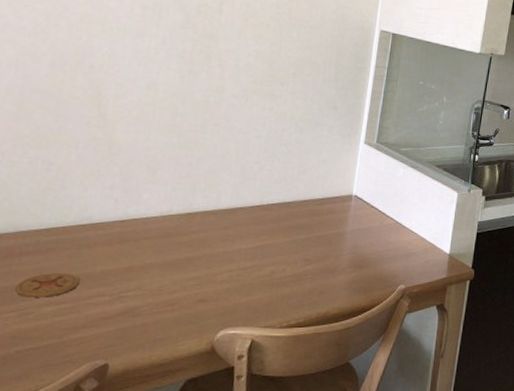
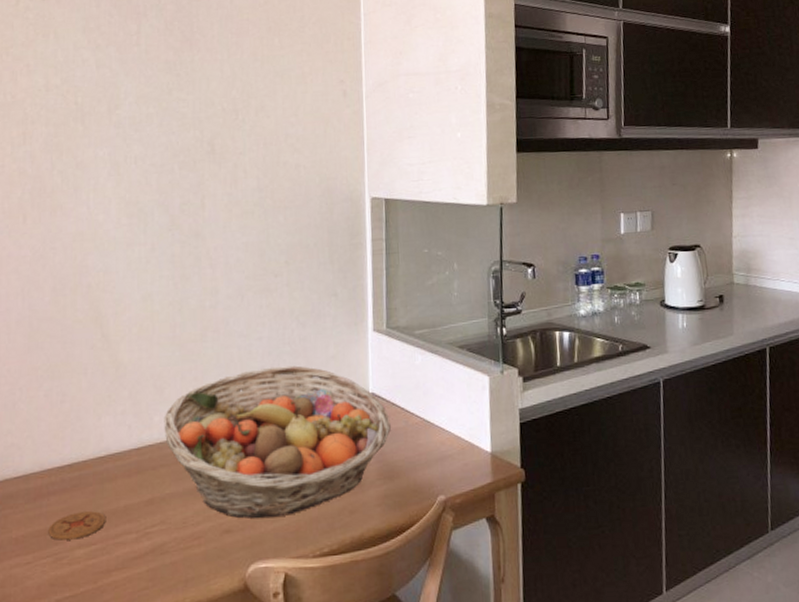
fruit basket: none [151,163,368,292] -> present [164,365,391,519]

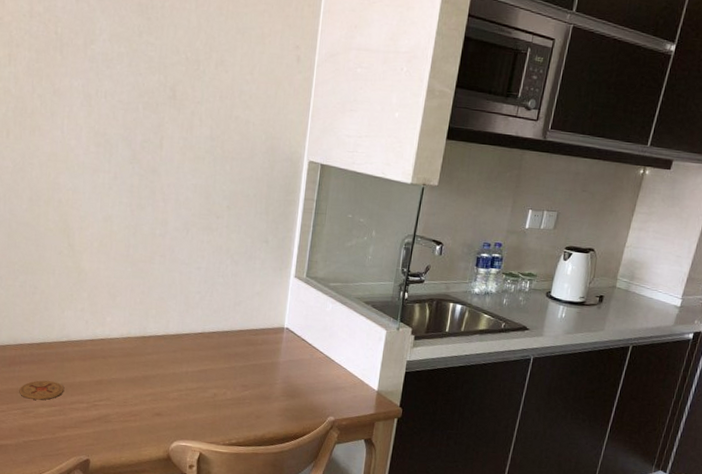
fruit basket: present [164,365,391,519] -> none [114,293,299,411]

